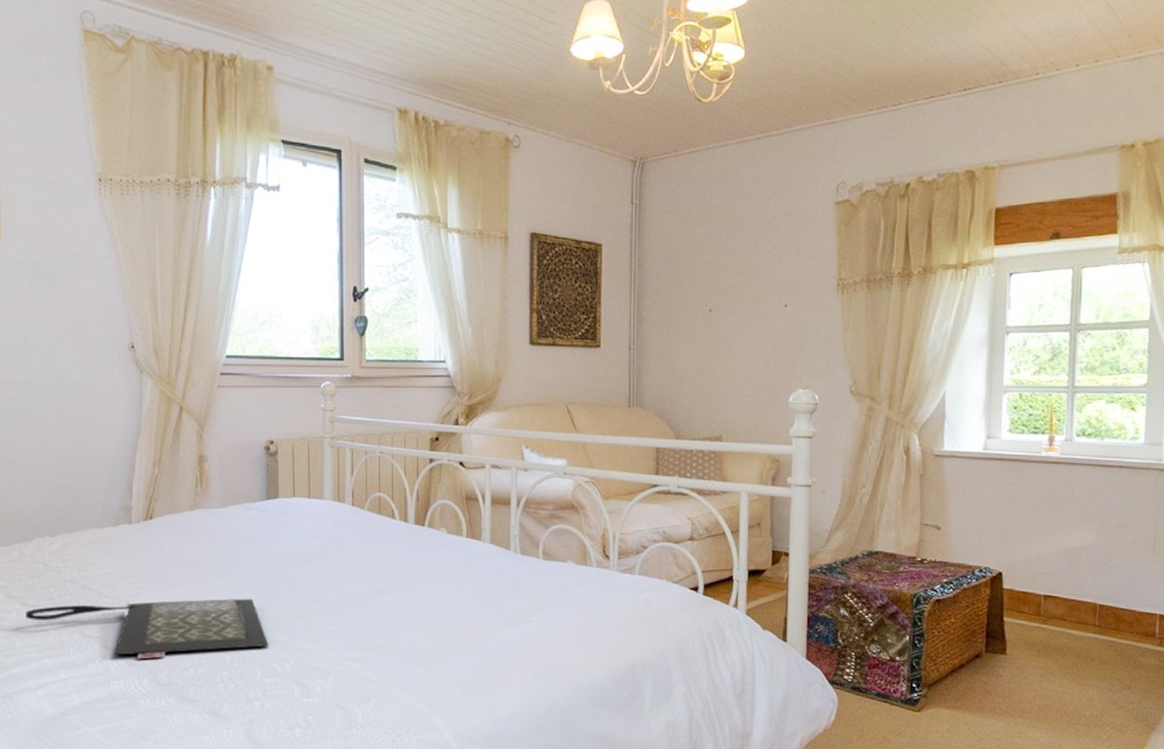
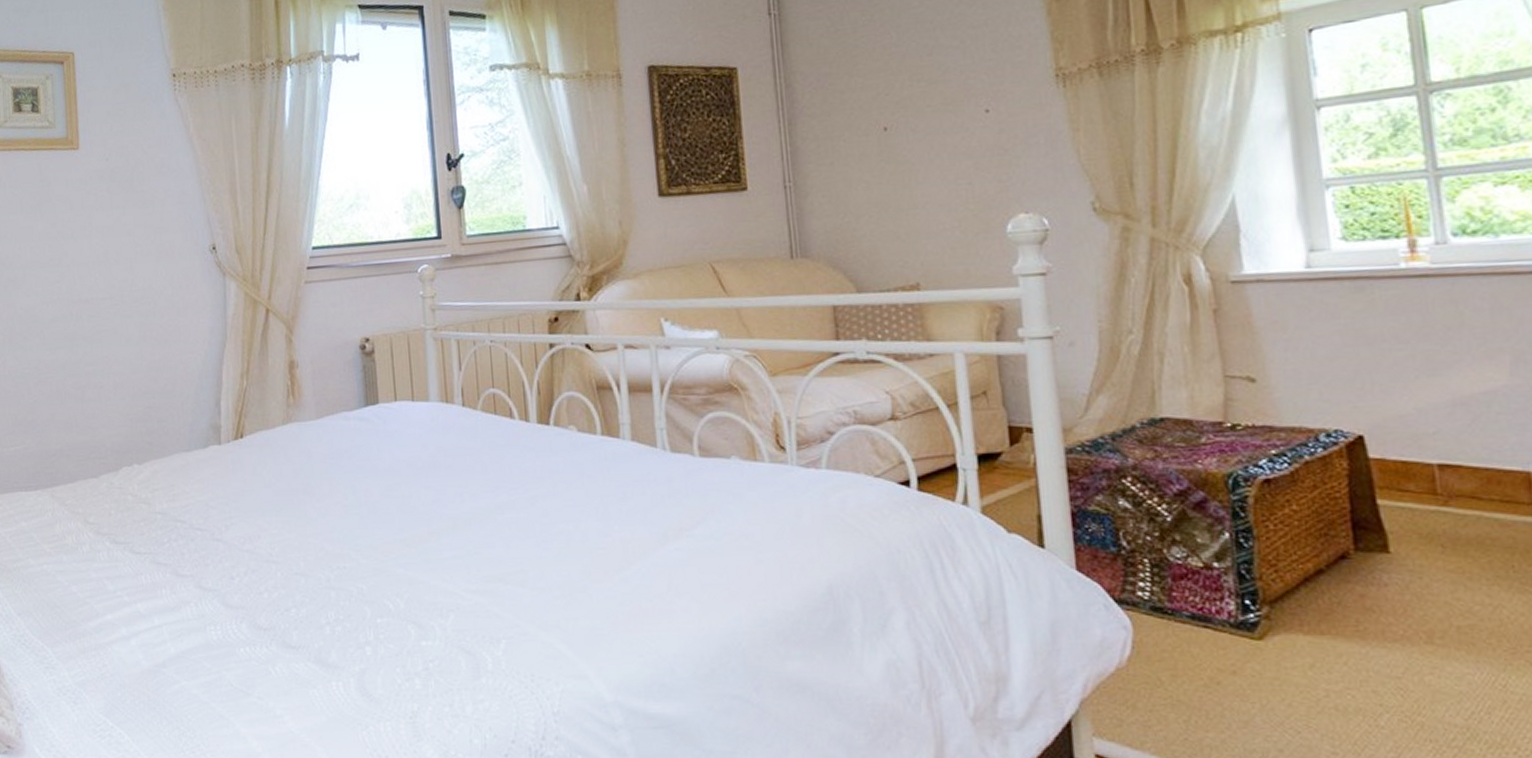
clutch bag: present [25,598,269,660] -> none [116,523,378,600]

